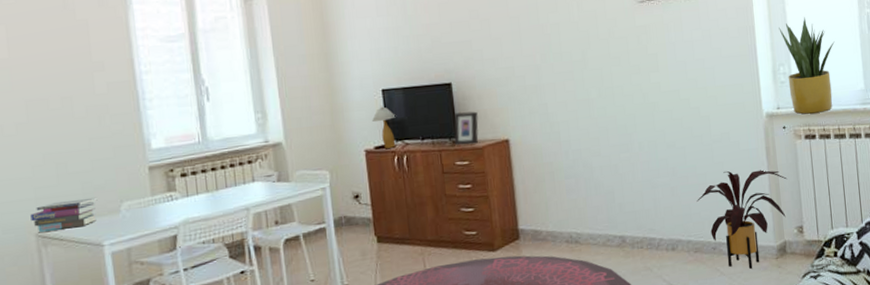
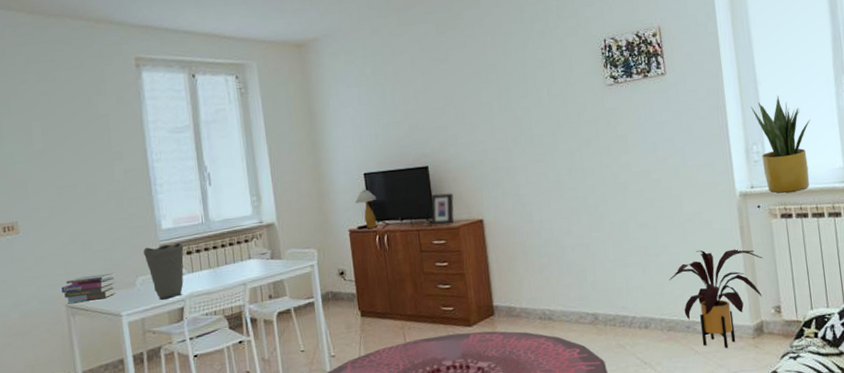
vase: none [130,164,177,229] -> present [144,243,184,301]

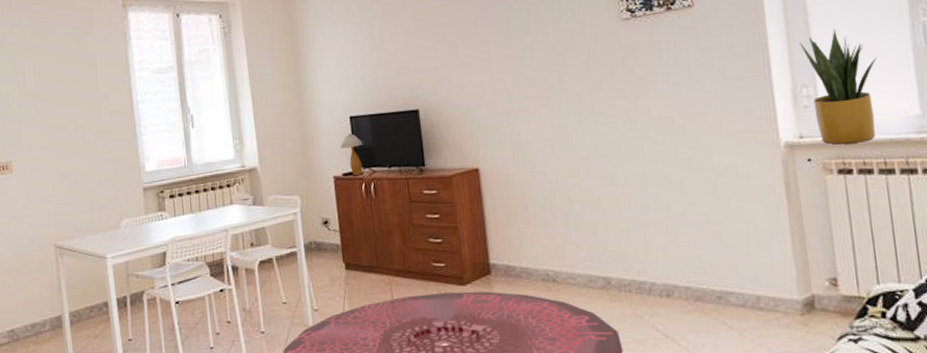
books: present [61,272,117,304] -> none [50,214,102,244]
vase: present [144,243,184,301] -> none [128,186,167,245]
picture frame: present [430,193,455,225] -> none [421,139,447,174]
house plant: present [669,249,764,349] -> none [696,209,815,326]

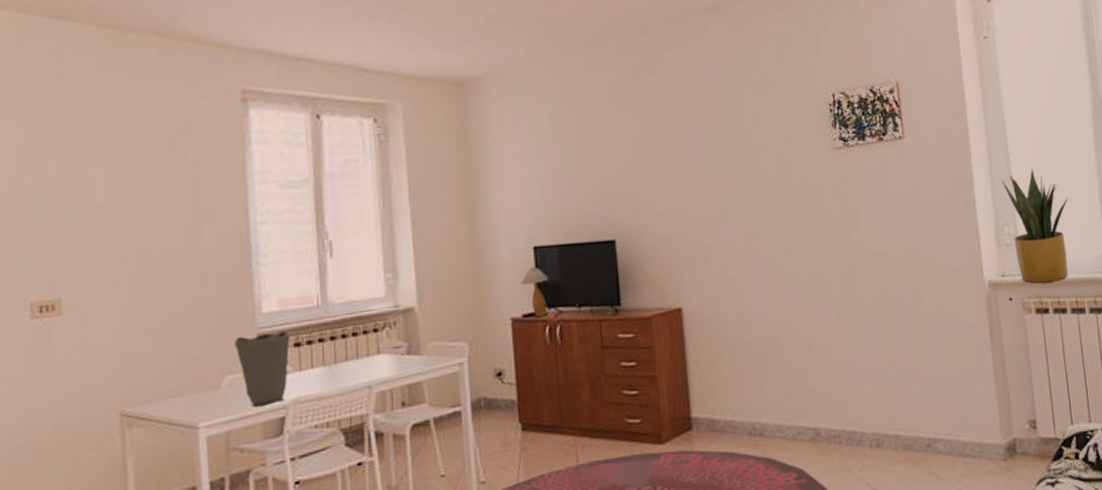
vase: none [128,186,167,245] -> present [235,332,290,408]

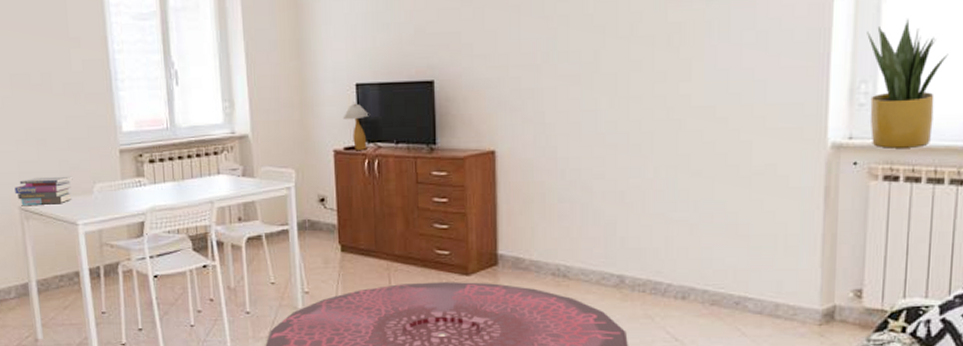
books: none [116,369,195,412] -> present [14,176,73,206]
vase: present [235,332,290,408] -> none [102,149,146,212]

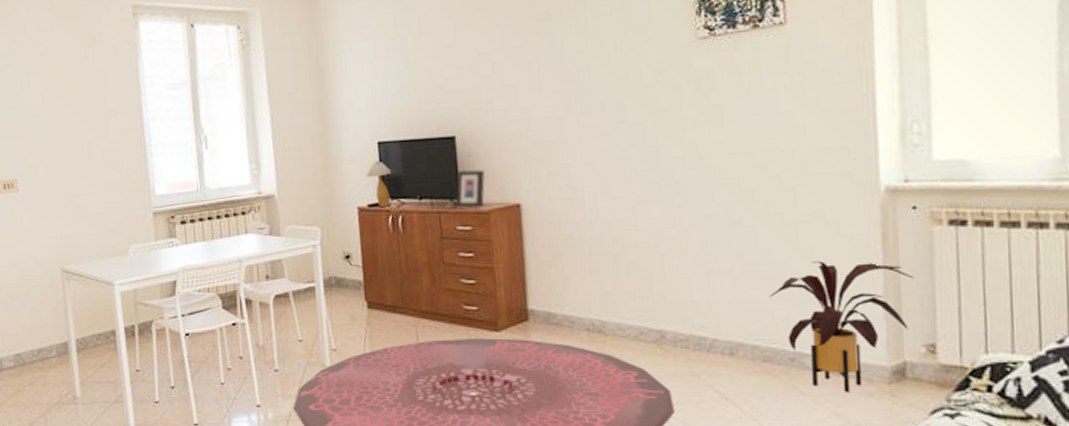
books: present [14,176,73,206] -> none [57,238,110,268]
picture frame: none [432,115,462,153] -> present [455,169,485,208]
house plant: none [721,212,850,334] -> present [769,261,915,393]
planter: present [867,19,949,148] -> none [915,54,1011,191]

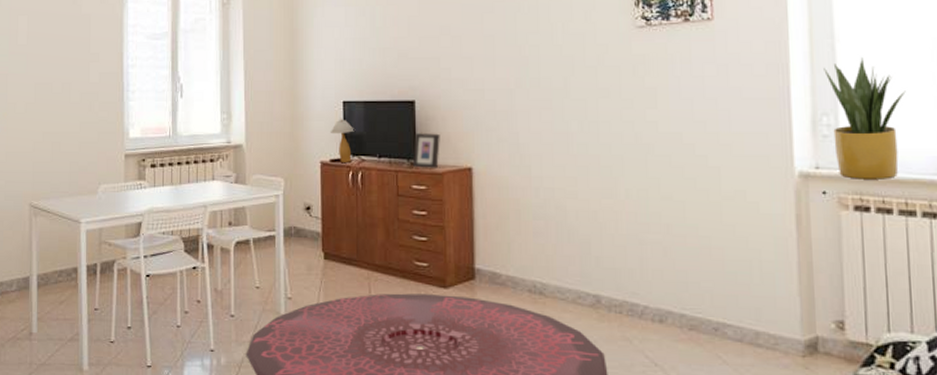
house plant: present [769,261,915,393] -> none [695,237,826,364]
planter: none [915,54,1011,191] -> present [824,58,906,179]

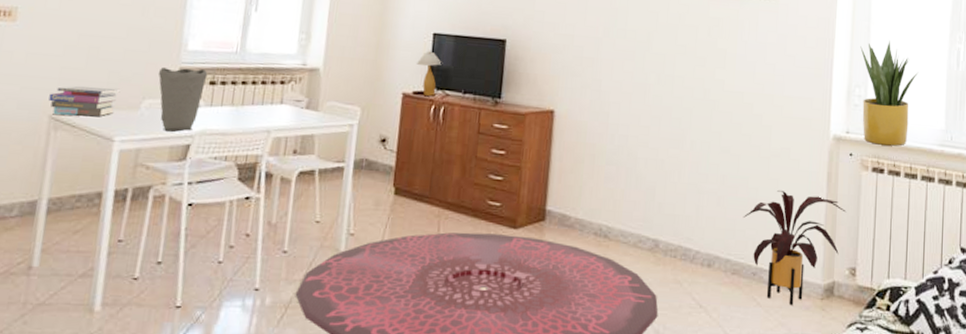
books: none [27,176,81,204] -> present [48,86,121,117]
vase: none [109,154,148,213] -> present [158,66,208,133]
picture frame: present [412,133,440,168] -> none [496,72,527,109]
house plant: none [695,237,826,364] -> present [743,190,847,306]

